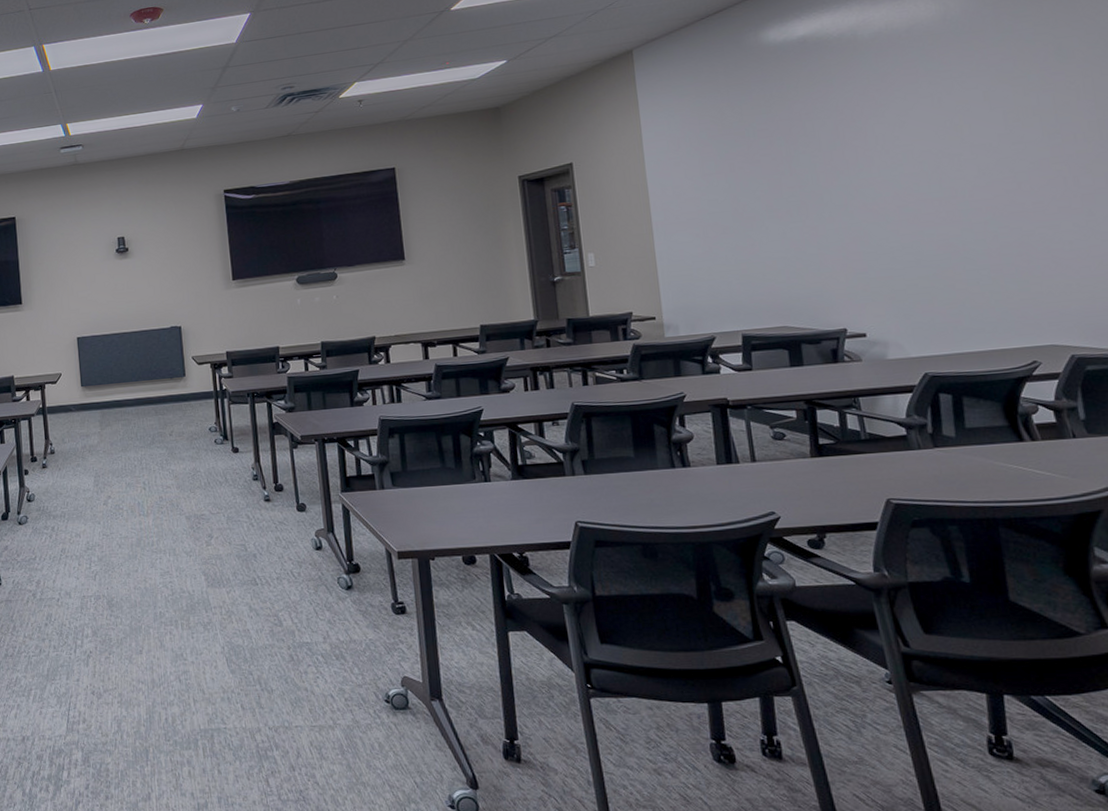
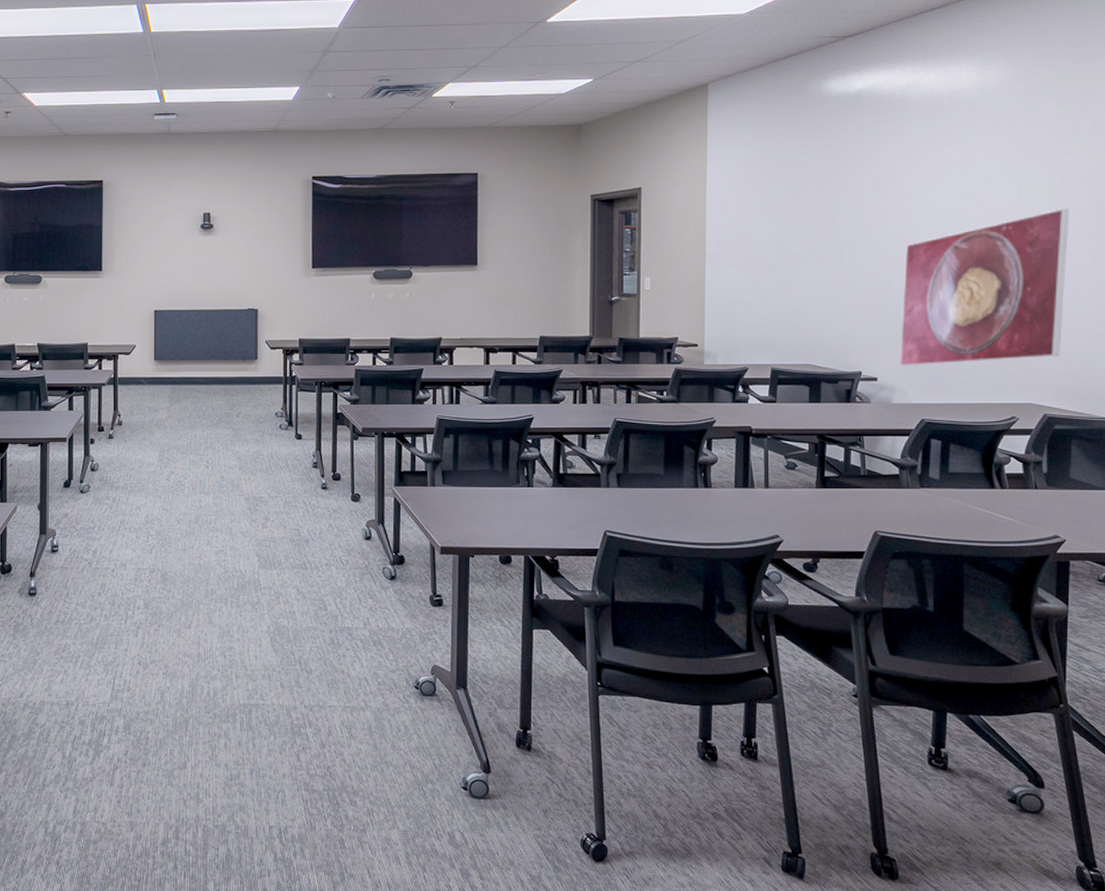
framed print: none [879,131,1081,319] -> present [899,208,1070,366]

